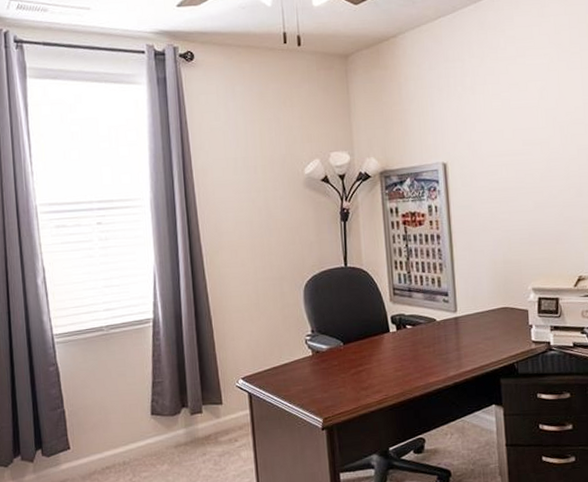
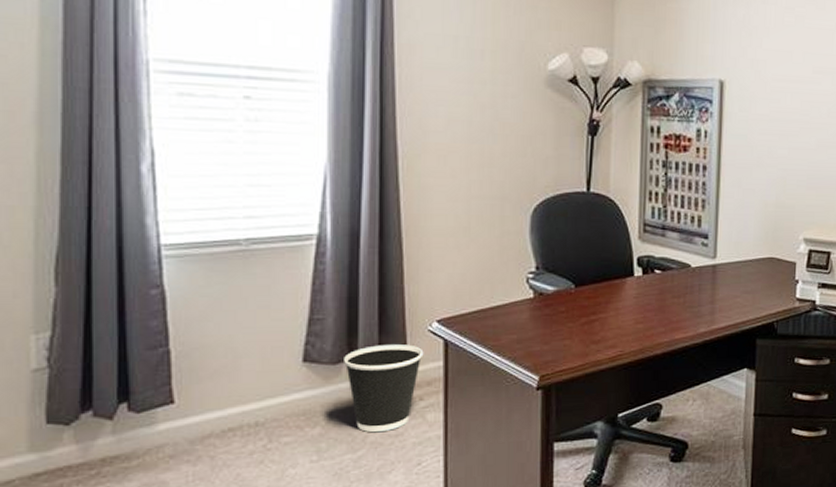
wastebasket: none [179,398,235,468] -> present [344,344,424,433]

